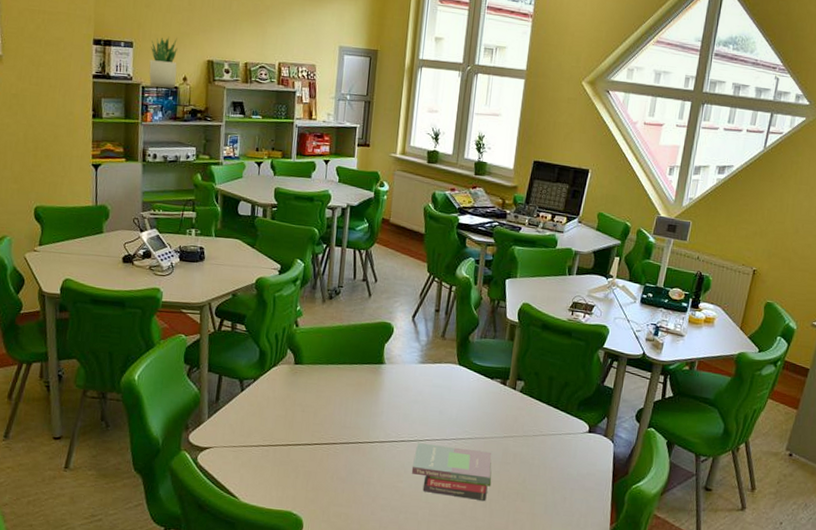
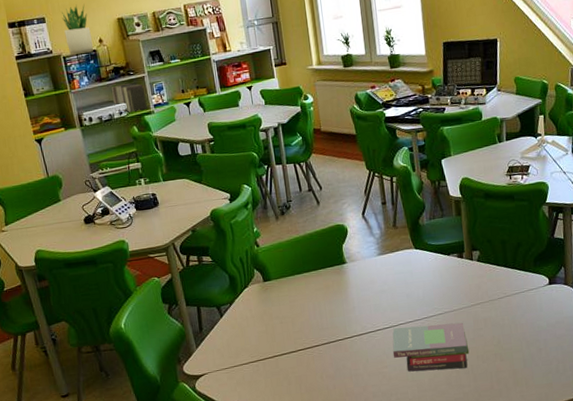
books: none [182,127,218,160] -> present [110,83,148,112]

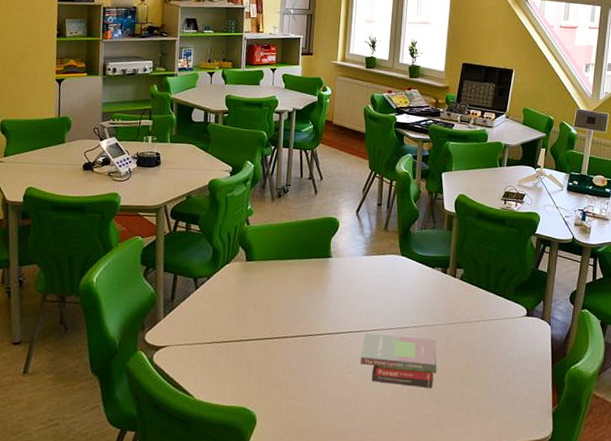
books: present [110,83,148,112] -> none [140,43,173,72]

